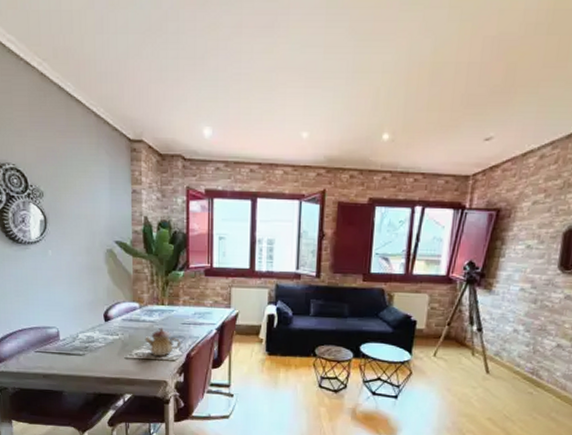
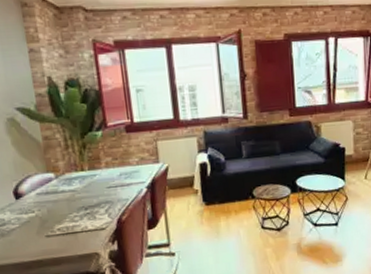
teapot: present [145,327,181,357] -> none [66,195,110,228]

